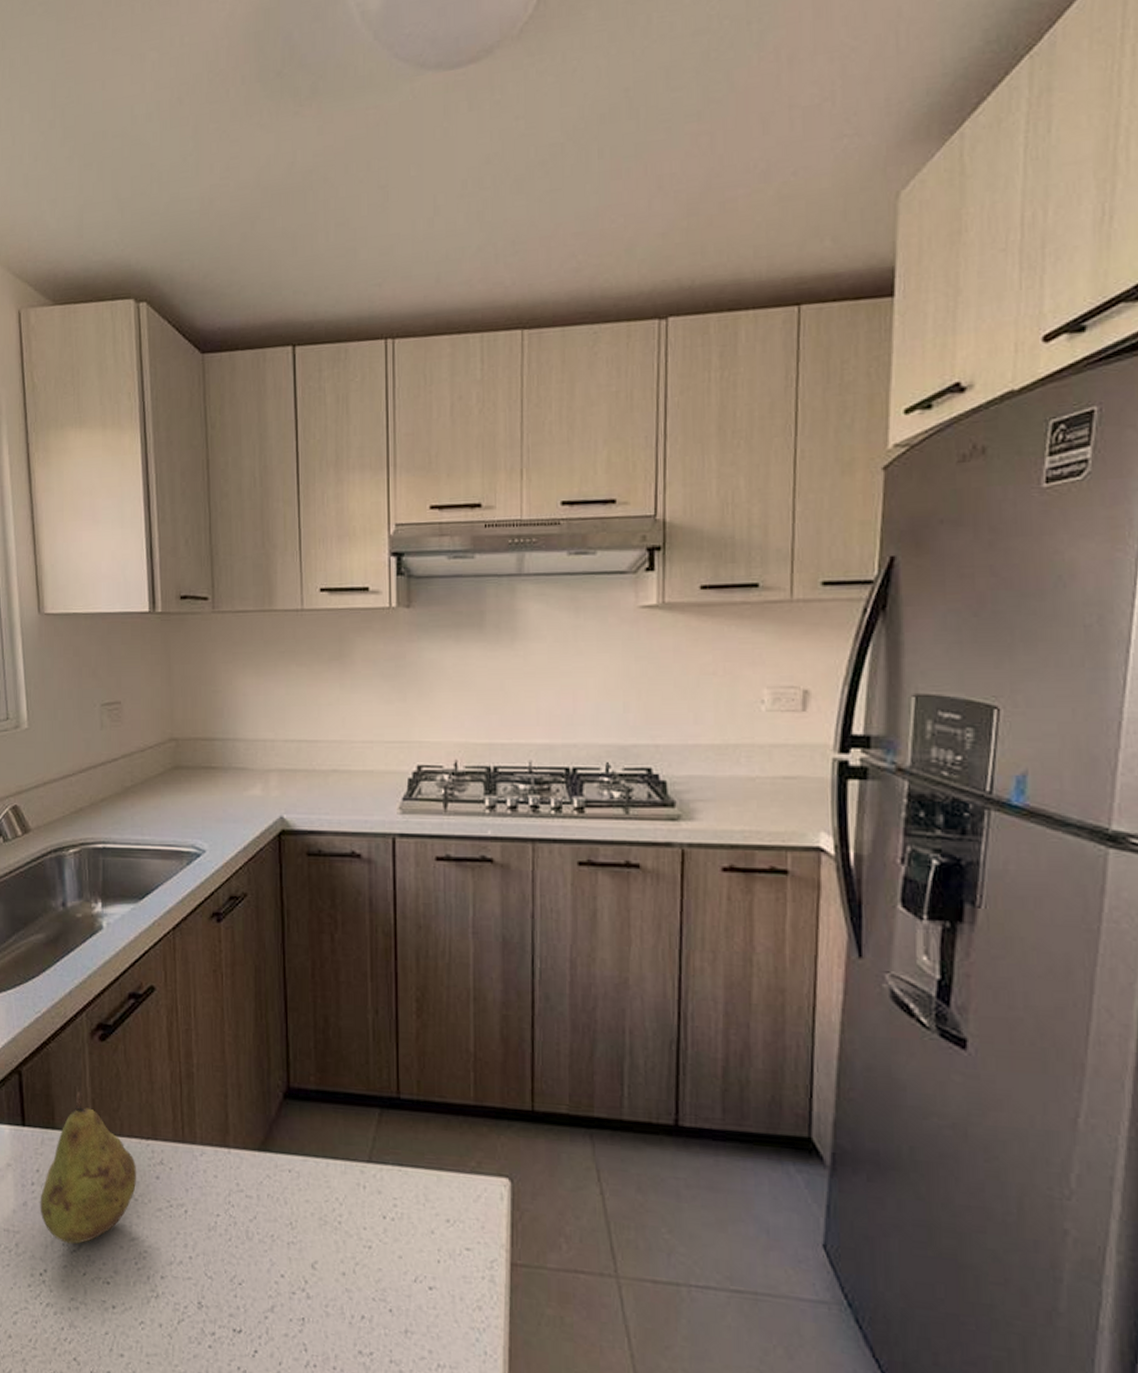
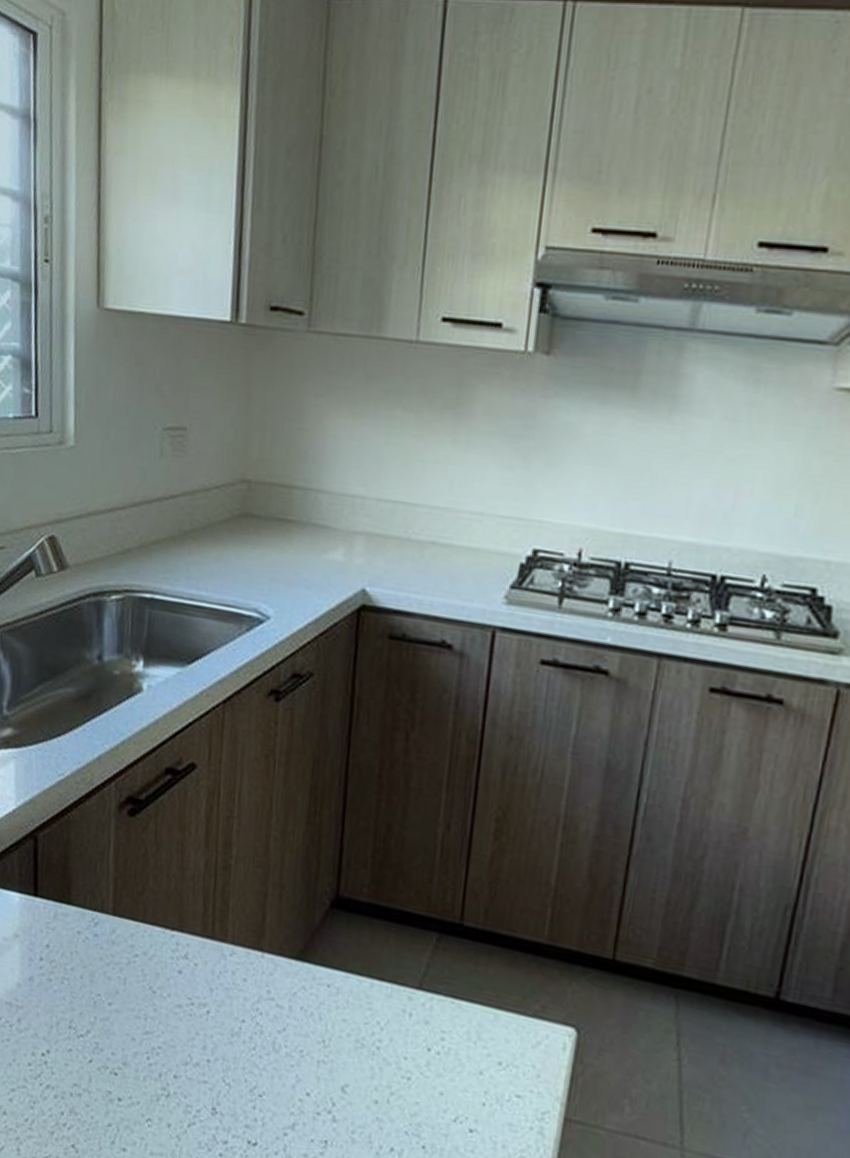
fruit: present [40,1091,137,1245] -> none [47,867,158,1029]

